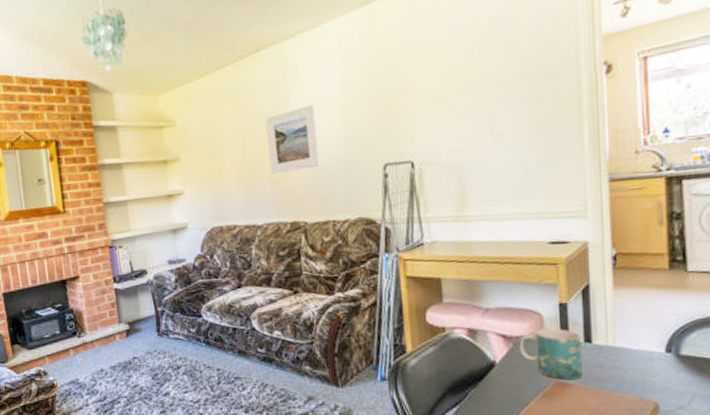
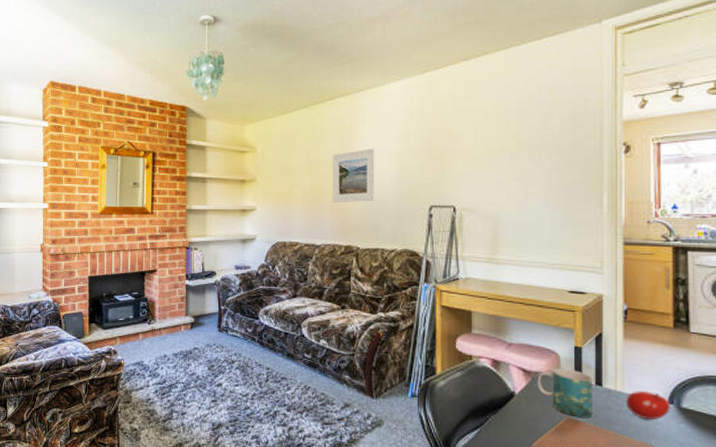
fruit: none [618,342,669,373] -> present [626,391,671,420]

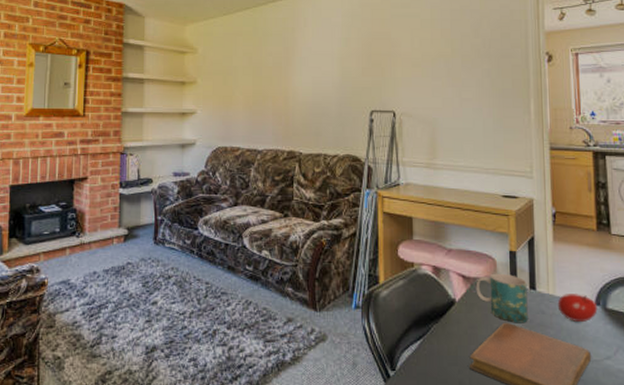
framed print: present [332,148,376,203] -> none [275,52,318,107]

